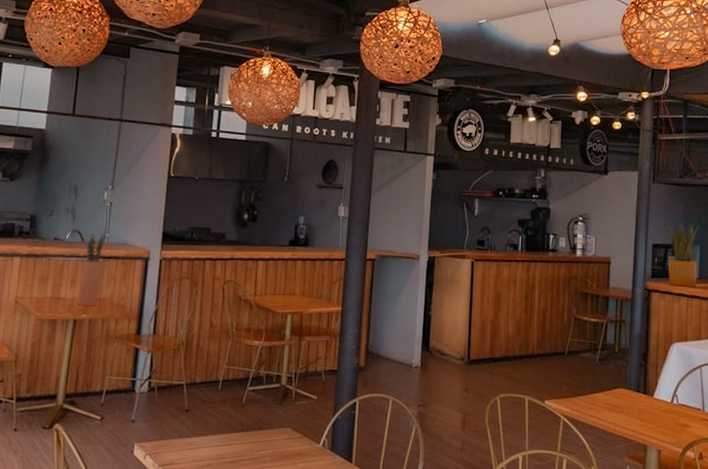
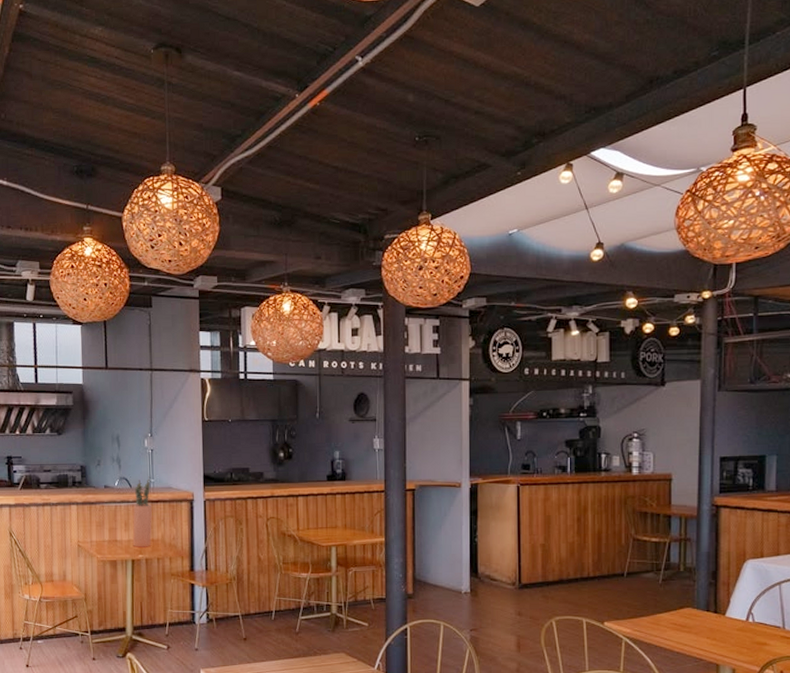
planter: present [668,223,699,288] -> none [738,432,774,502]

